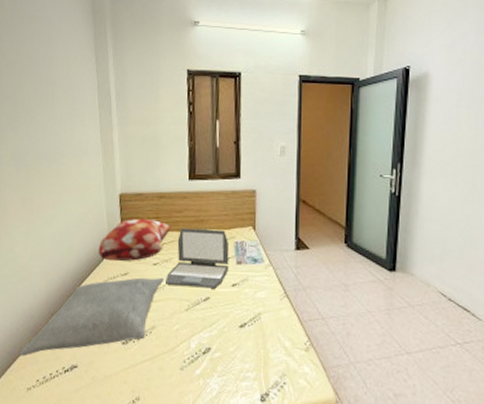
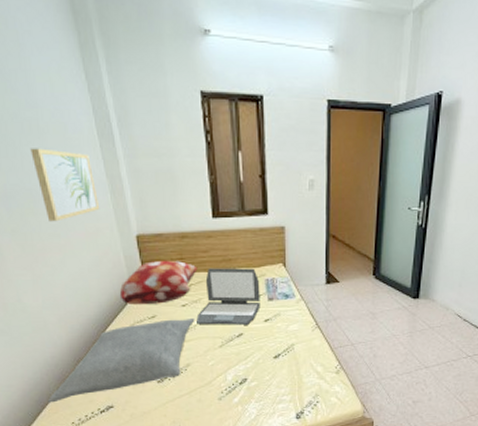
wall art: none [43,117,92,180] -> present [30,148,100,222]

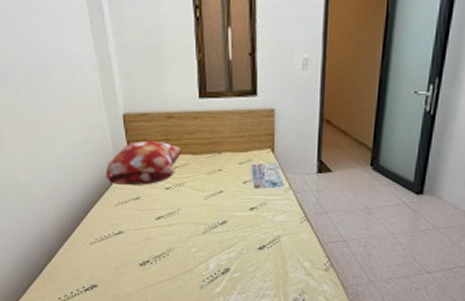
wall art: present [30,148,100,222] -> none [25,24,89,98]
pillow: present [47,319,195,403] -> none [36,201,179,277]
laptop: present [196,268,261,325] -> none [180,151,246,212]

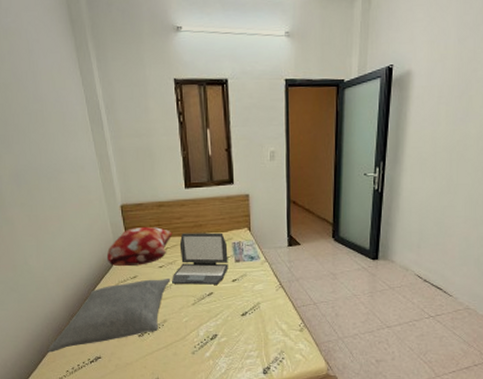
pillow: none [36,201,179,277] -> present [47,279,171,353]
laptop: none [180,151,246,212] -> present [172,232,228,285]

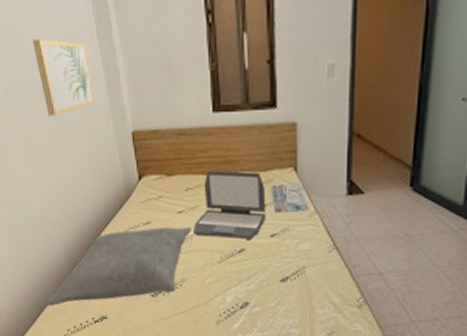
wall art: none [36,134,91,195] -> present [32,39,97,116]
decorative pillow: present [106,226,173,267] -> none [114,159,196,209]

